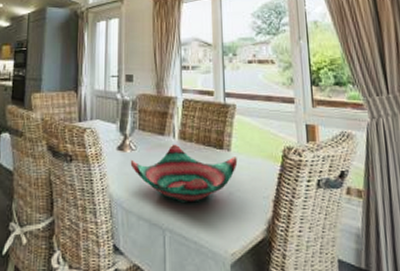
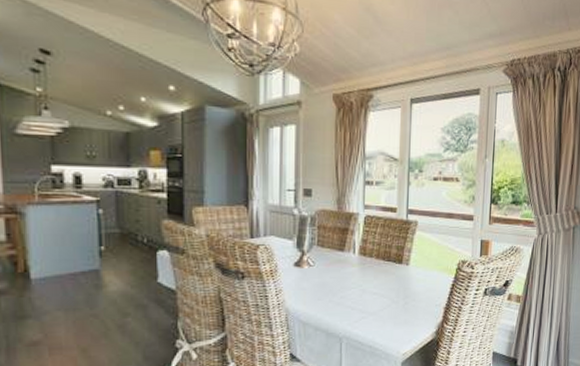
decorative bowl: present [130,144,238,203] -> none [308,259,415,313]

